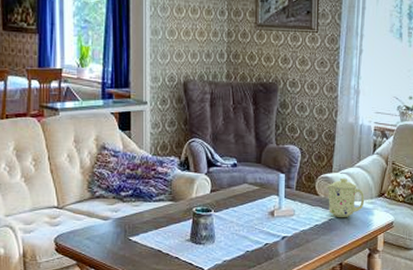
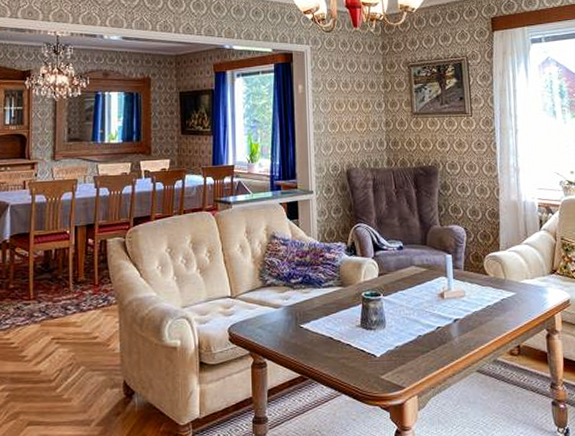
mug: present [326,178,365,218] -> none [495,255,537,298]

